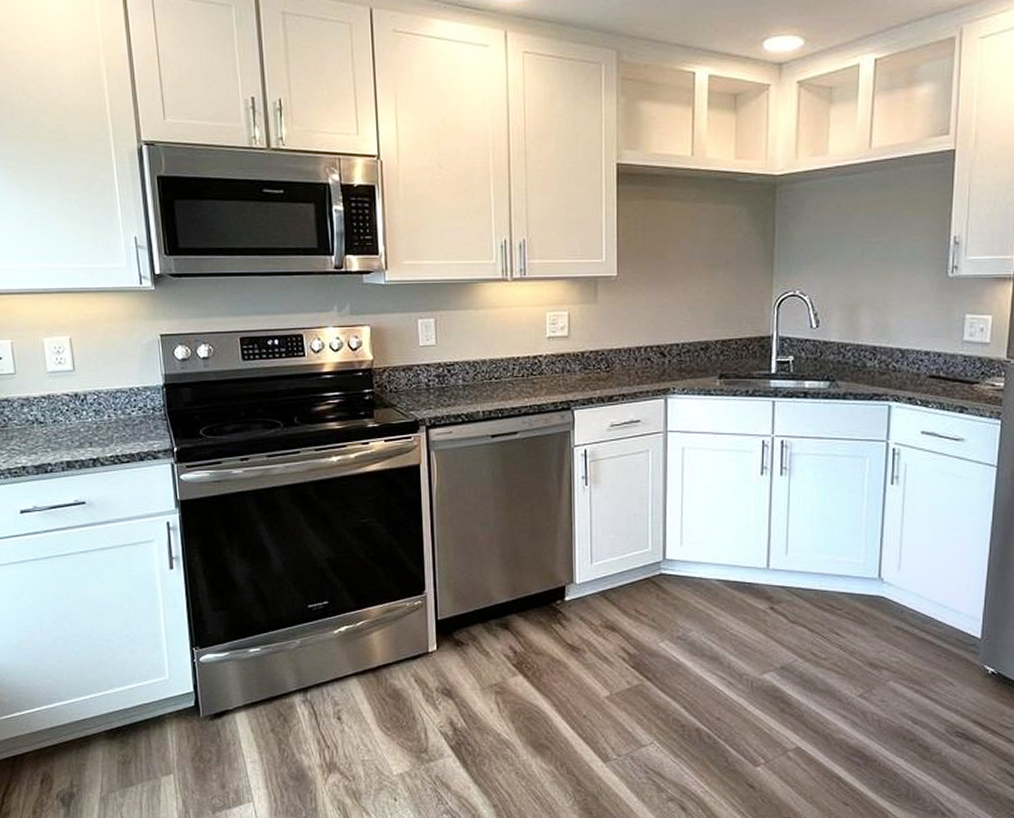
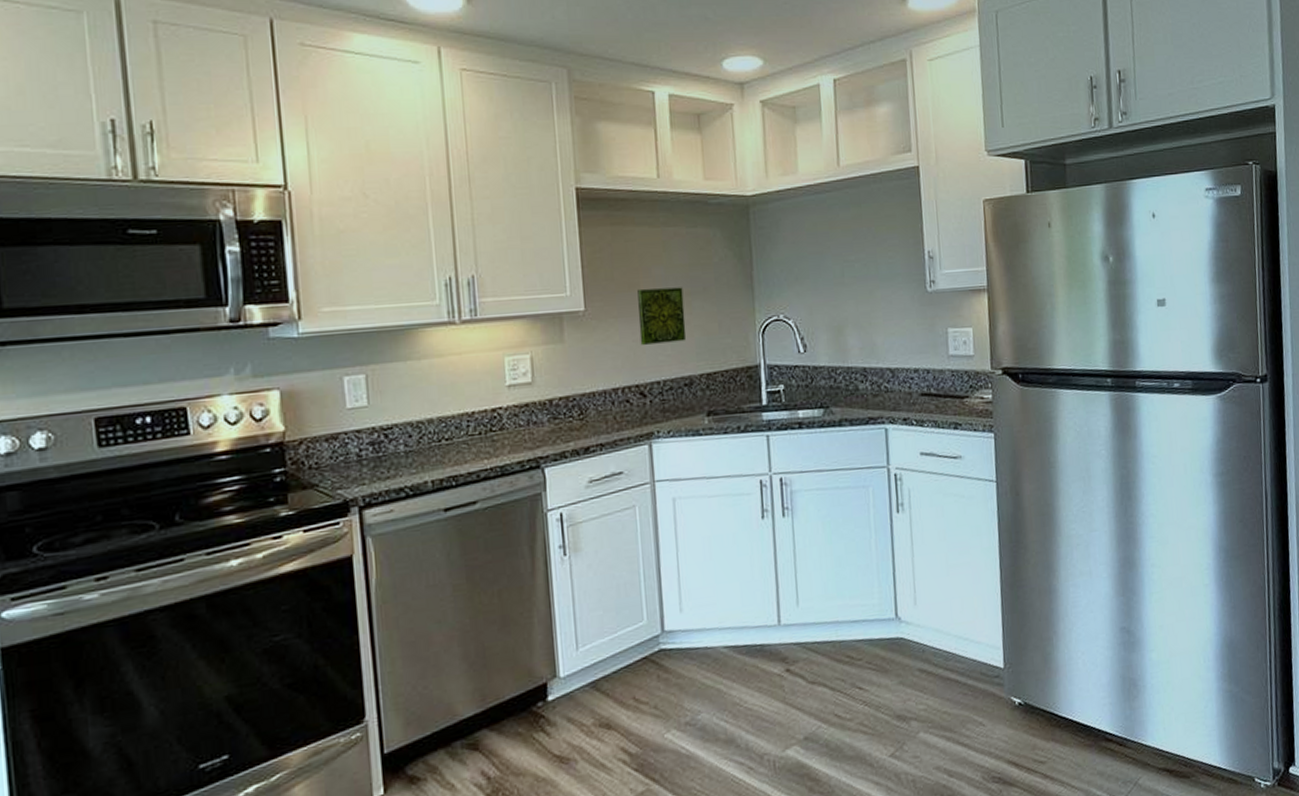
decorative tile: none [664,258,707,310] -> present [637,287,687,345]

